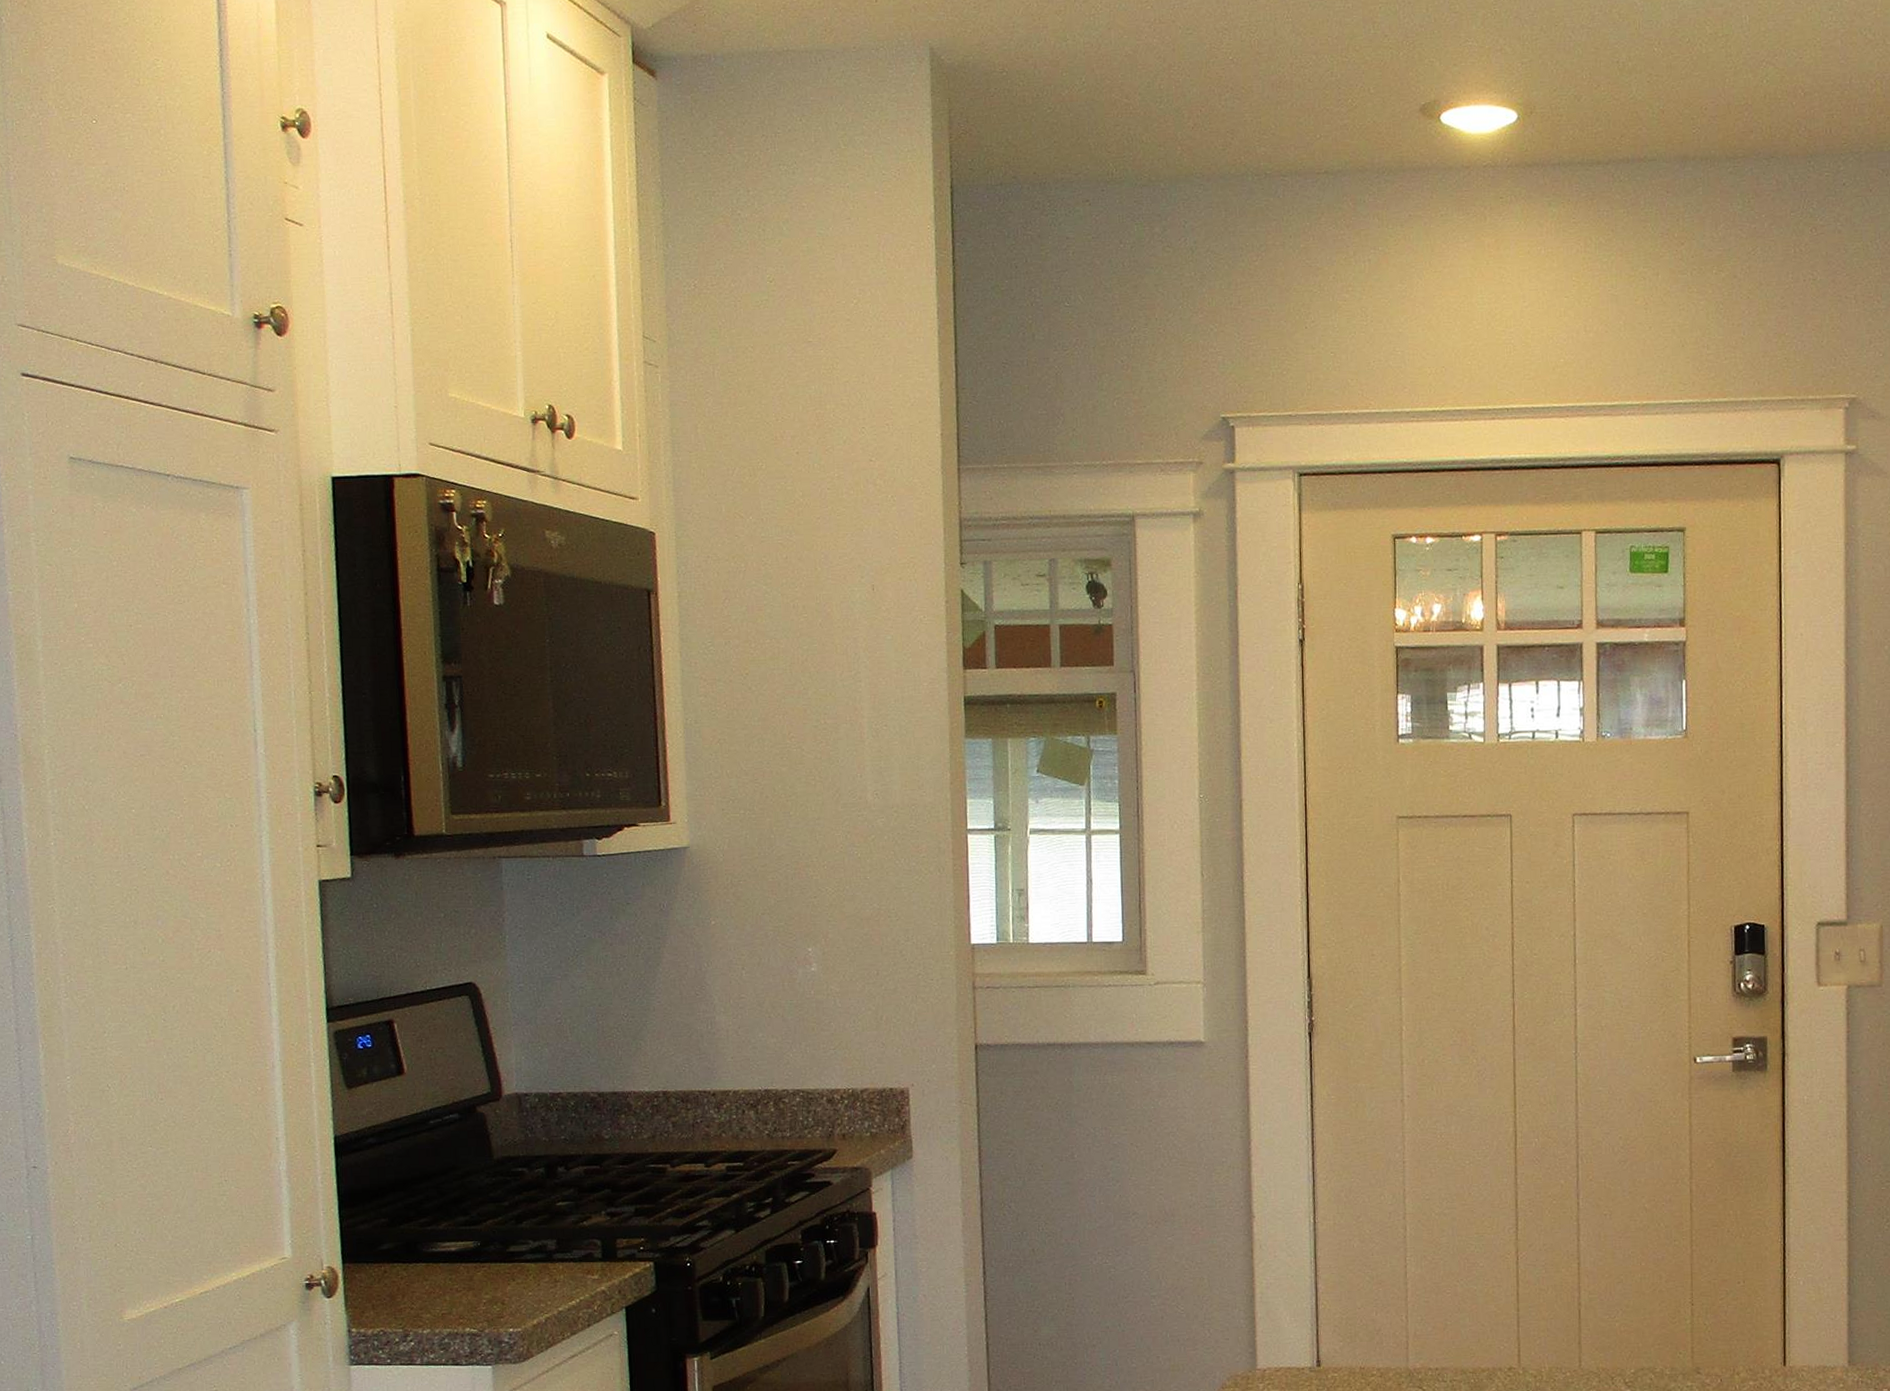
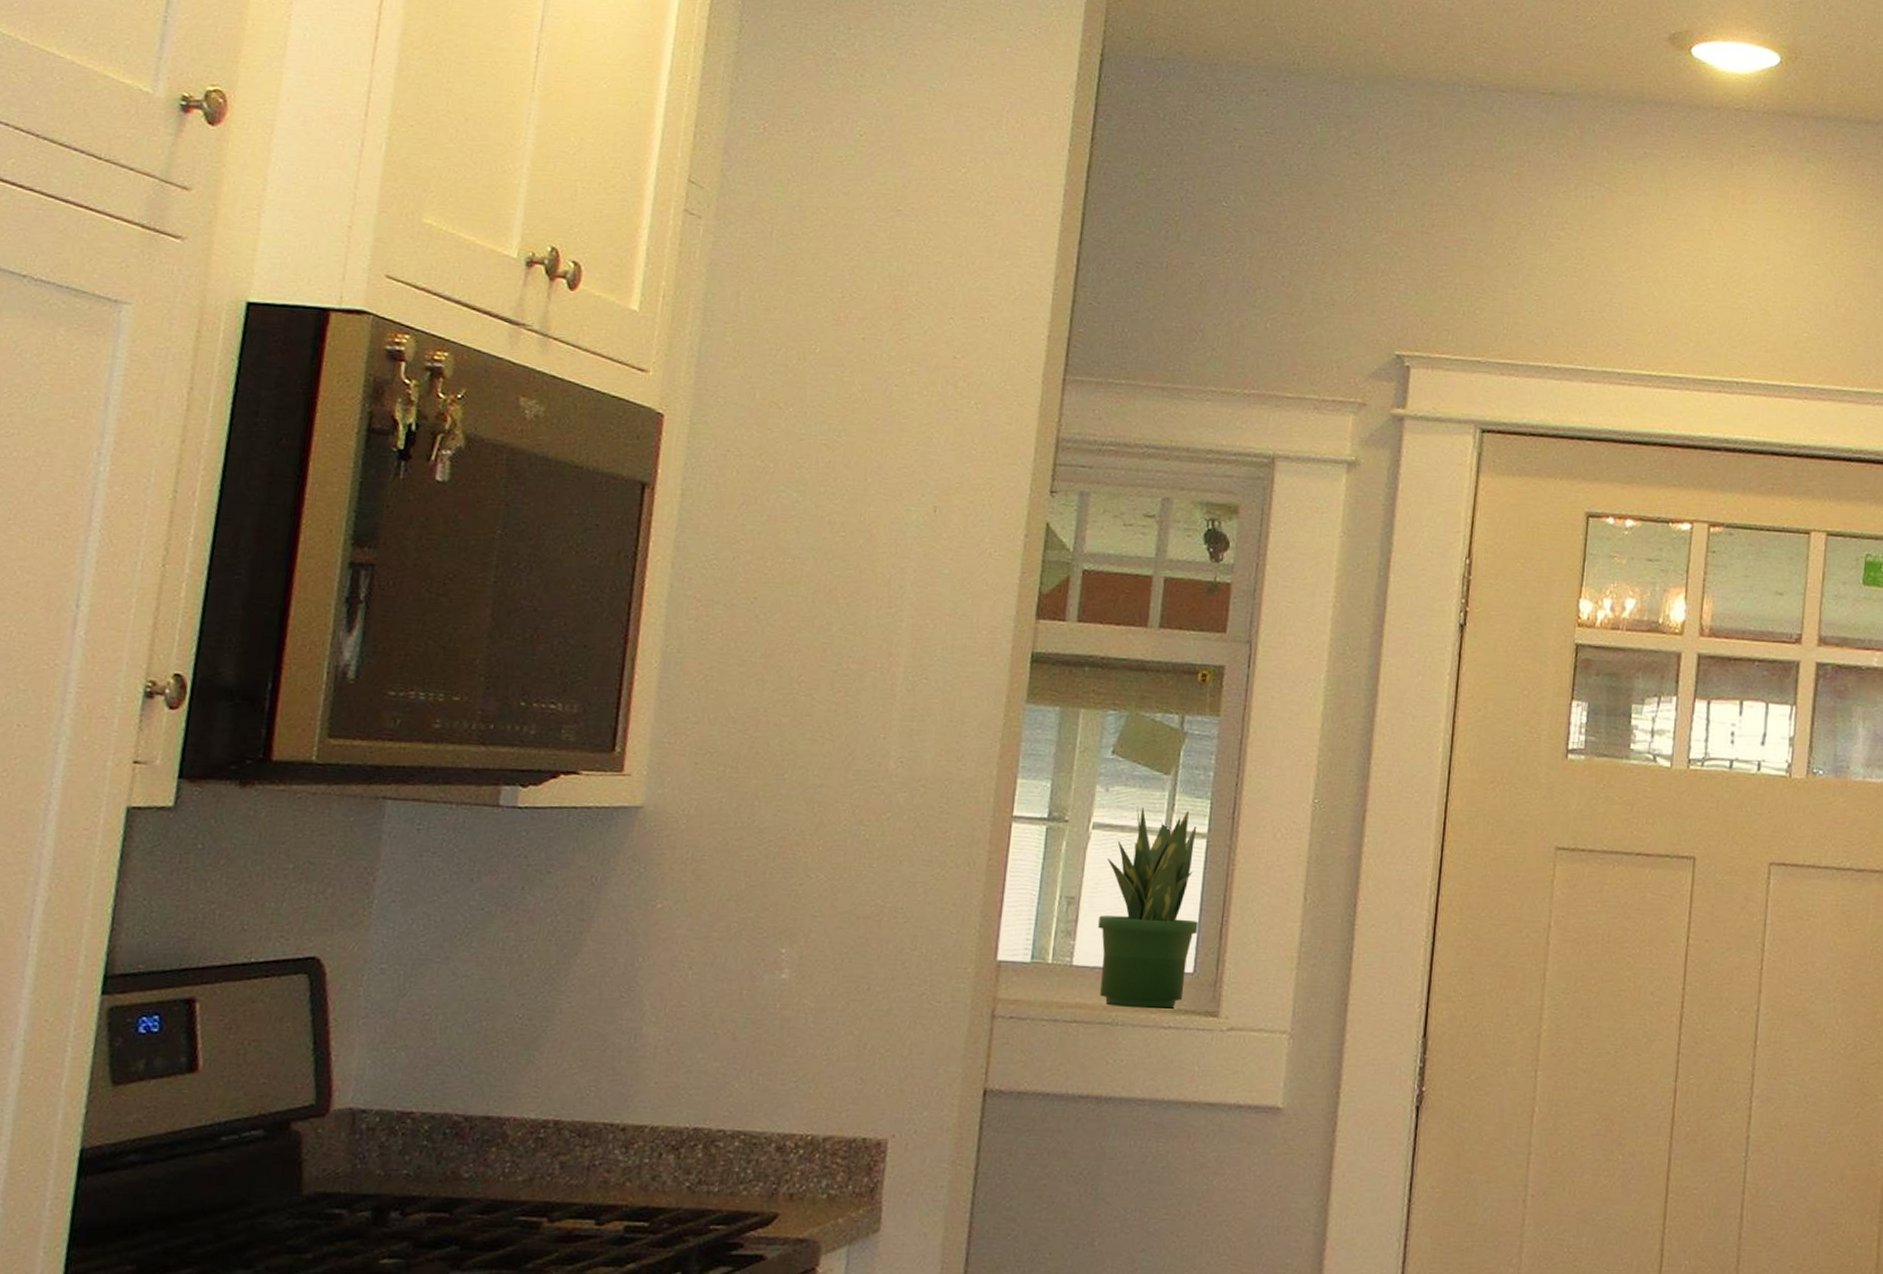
planter: none [1044,812,1122,973] -> present [1098,806,1198,1010]

